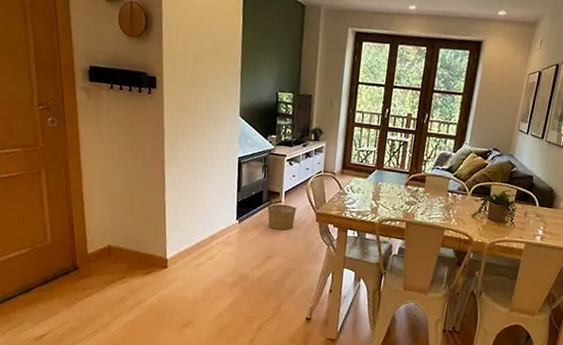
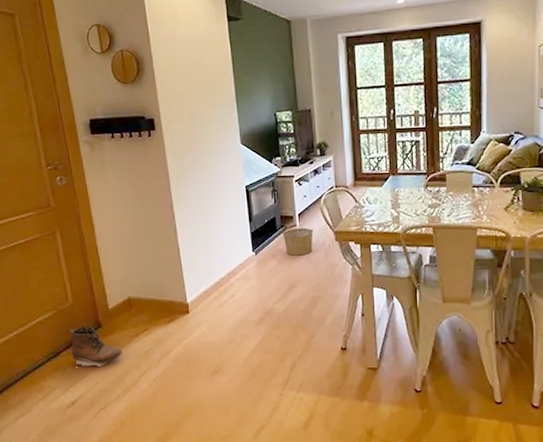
boot: none [44,266,97,307] -> present [69,325,123,368]

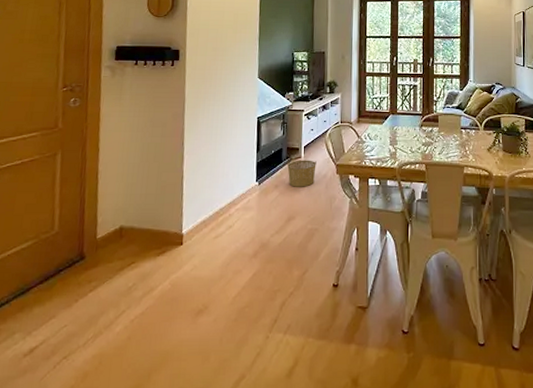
boot: present [69,325,123,368] -> none [43,257,103,307]

